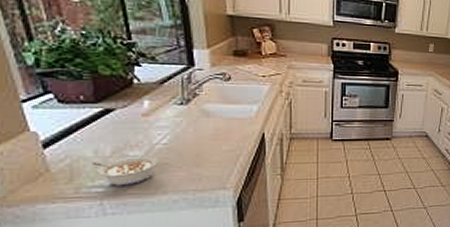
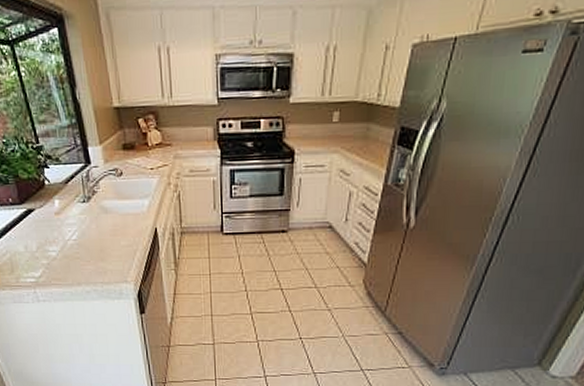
legume: present [92,157,159,186] -> none [24,252,72,277]

